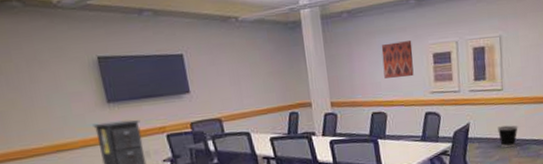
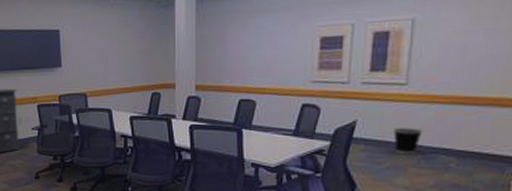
wall art: present [381,41,414,78] -> none [258,22,296,63]

